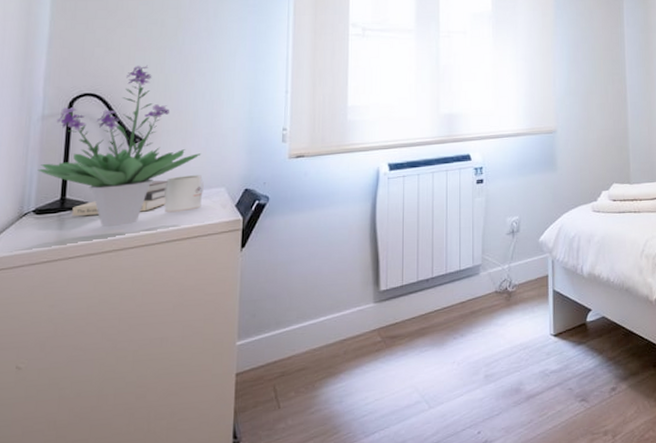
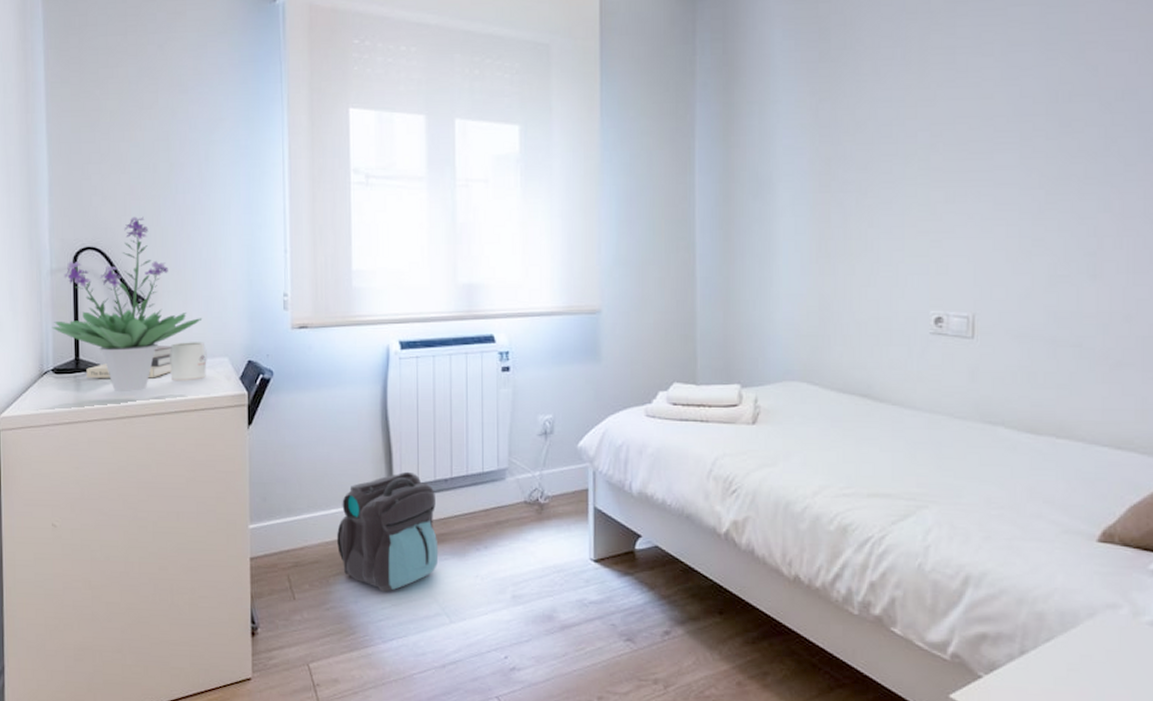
backpack: none [324,275,420,389] -> present [337,471,439,592]

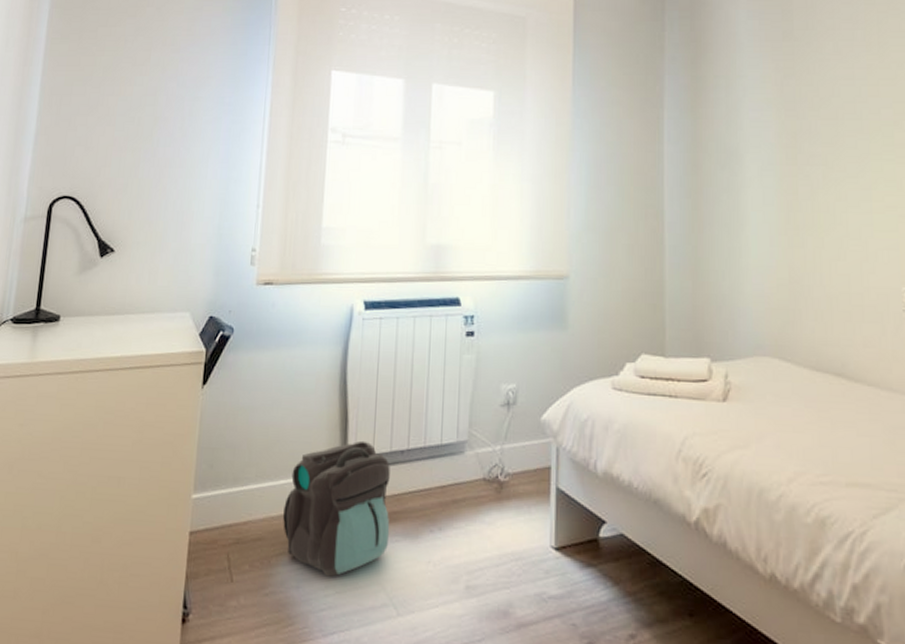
potted plant: present [52,216,203,393] -> none [17,167,169,345]
books: present [86,346,172,379] -> none [45,298,135,332]
mug: present [170,342,207,382] -> none [129,294,169,336]

